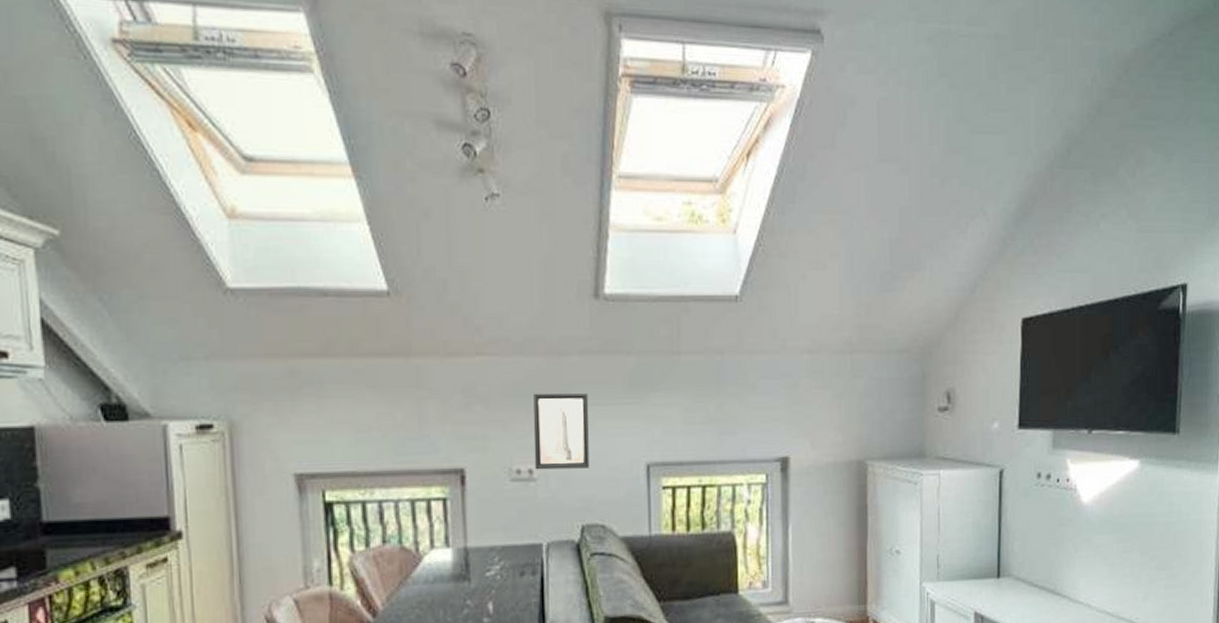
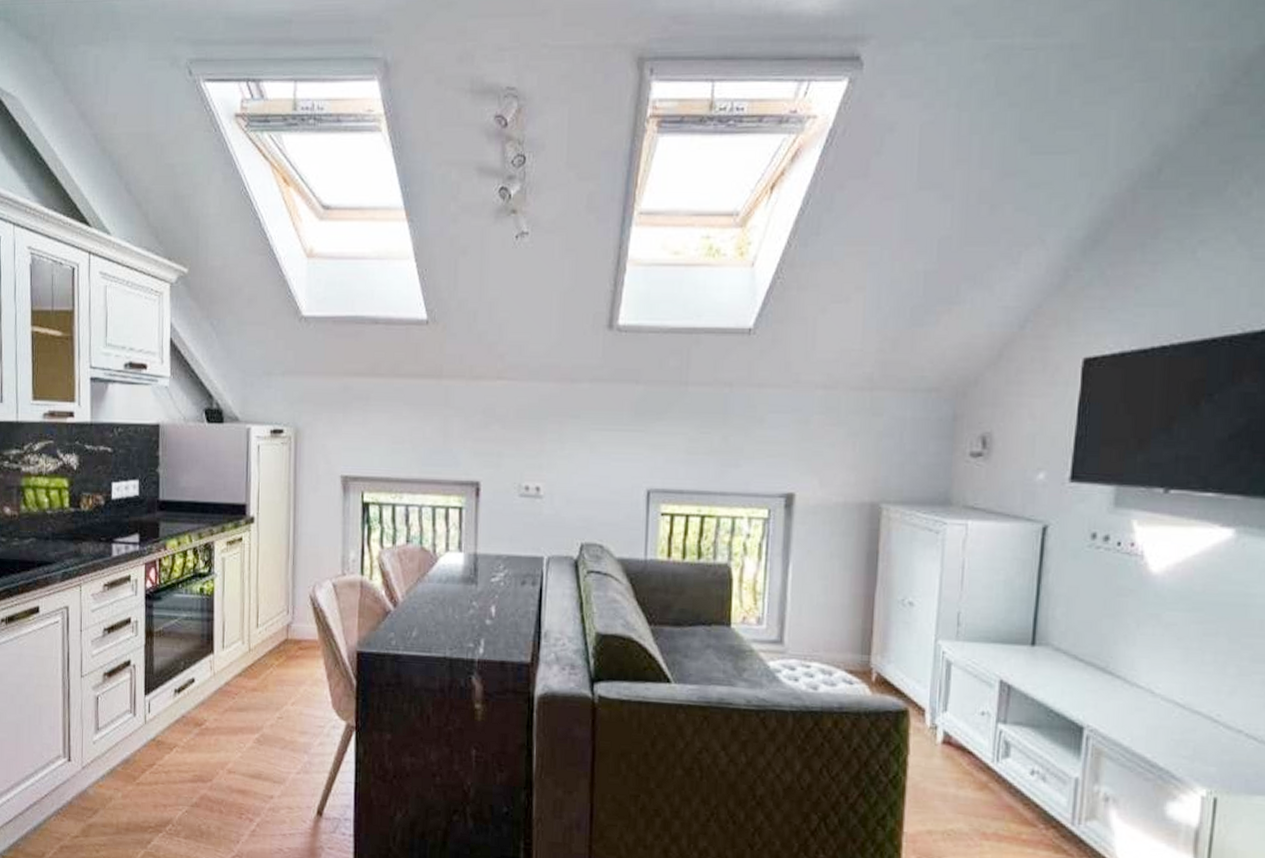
wall art: present [533,393,590,470] -> none [542,416,596,490]

